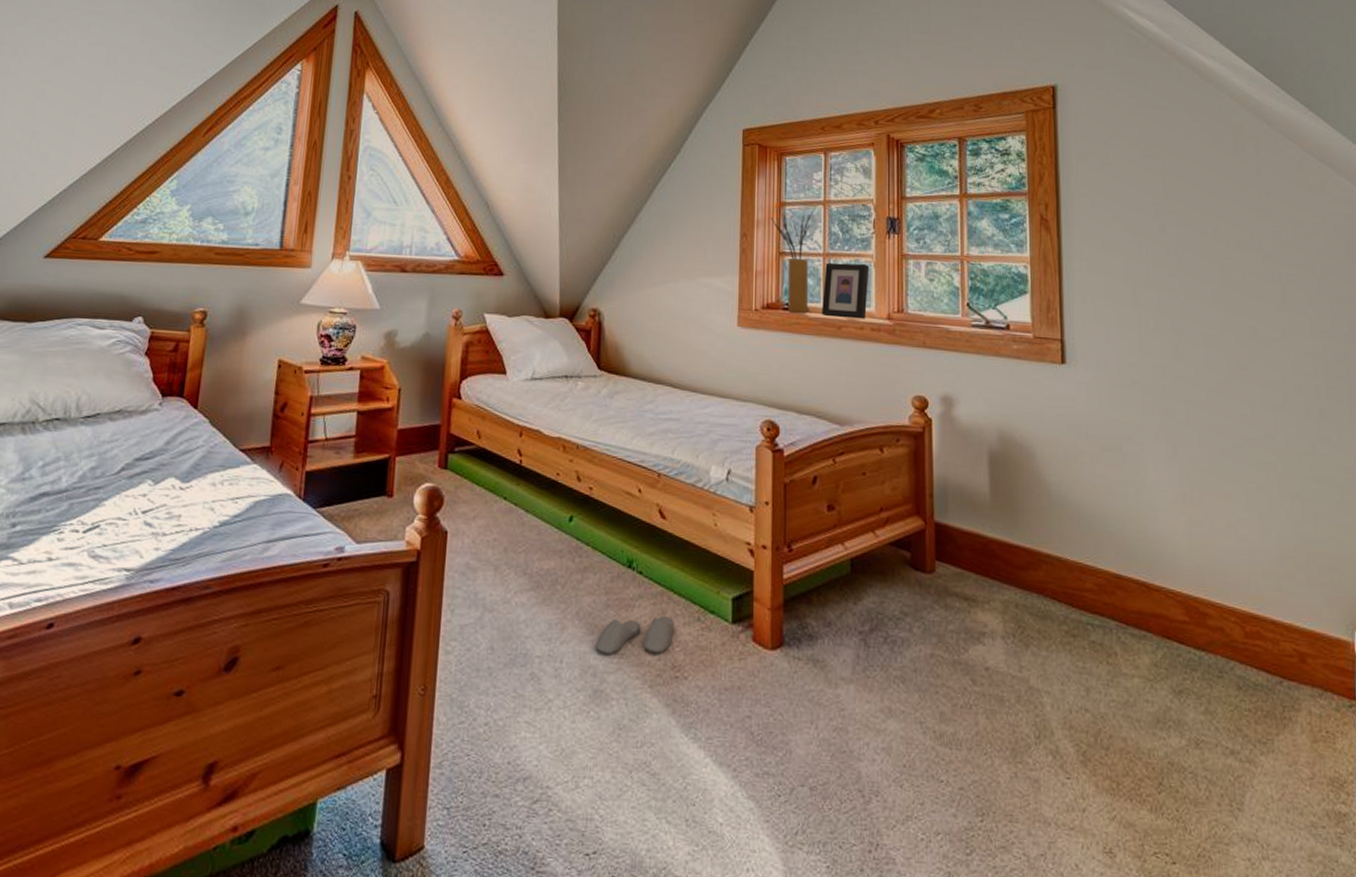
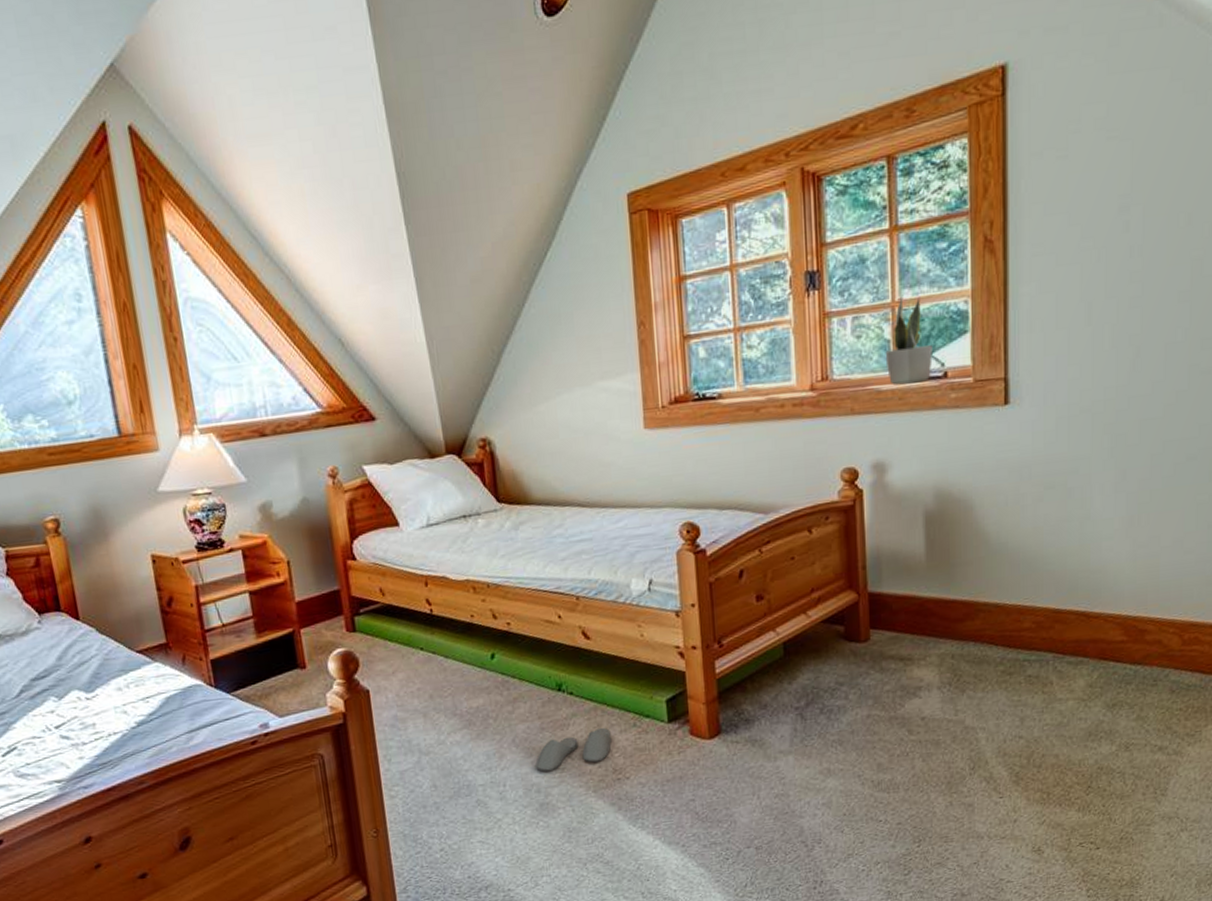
vase: present [770,210,814,314] -> none [669,279,722,404]
picture frame: present [821,262,870,319] -> none [736,332,788,401]
potted plant: none [954,251,996,330] -> present [885,295,933,386]

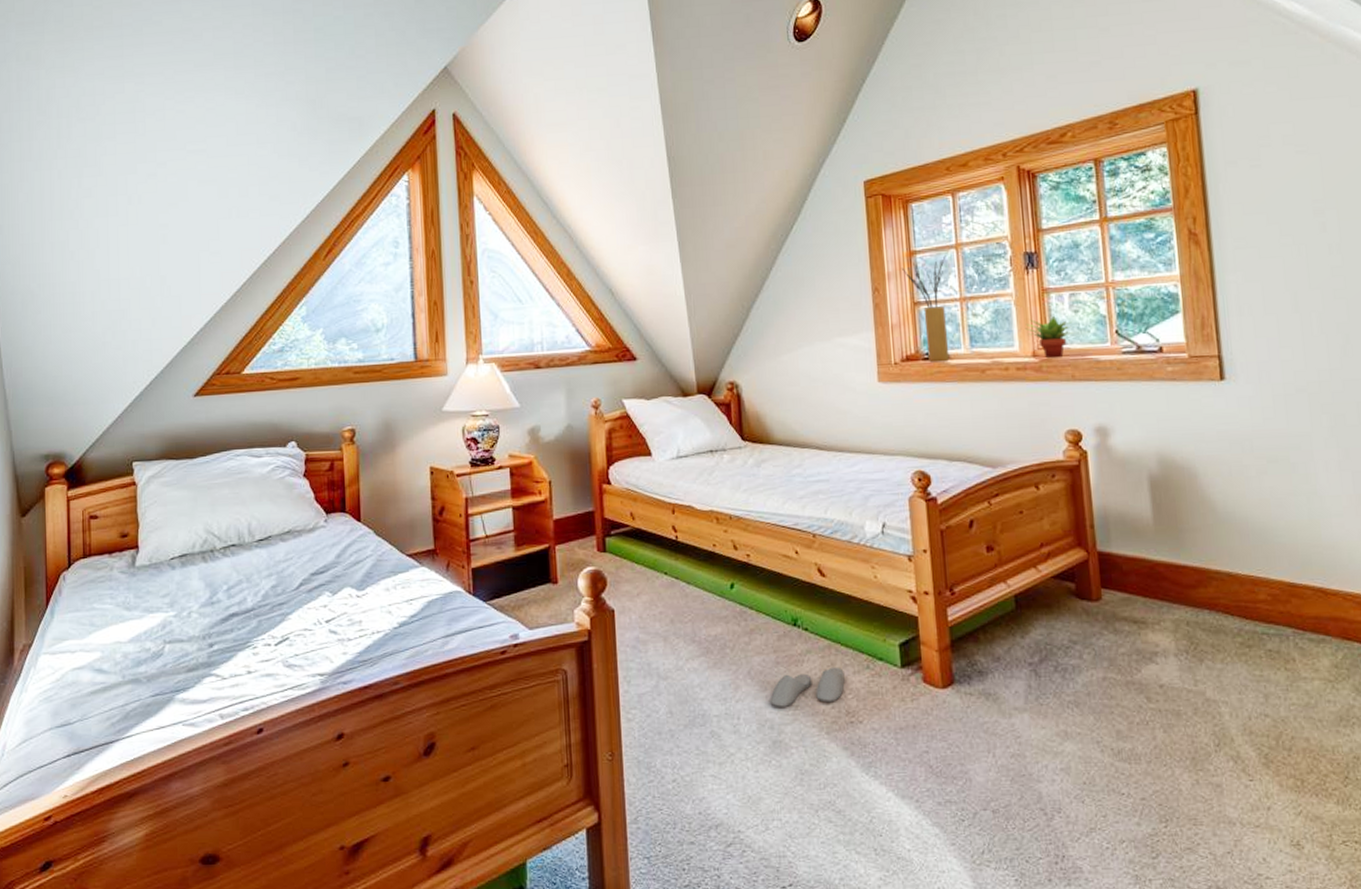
vase: none [669,279,722,404] -> present [901,255,950,363]
succulent plant: none [804,344,855,392] -> present [1025,316,1073,359]
potted plant: present [885,295,933,386] -> none [1102,277,1148,357]

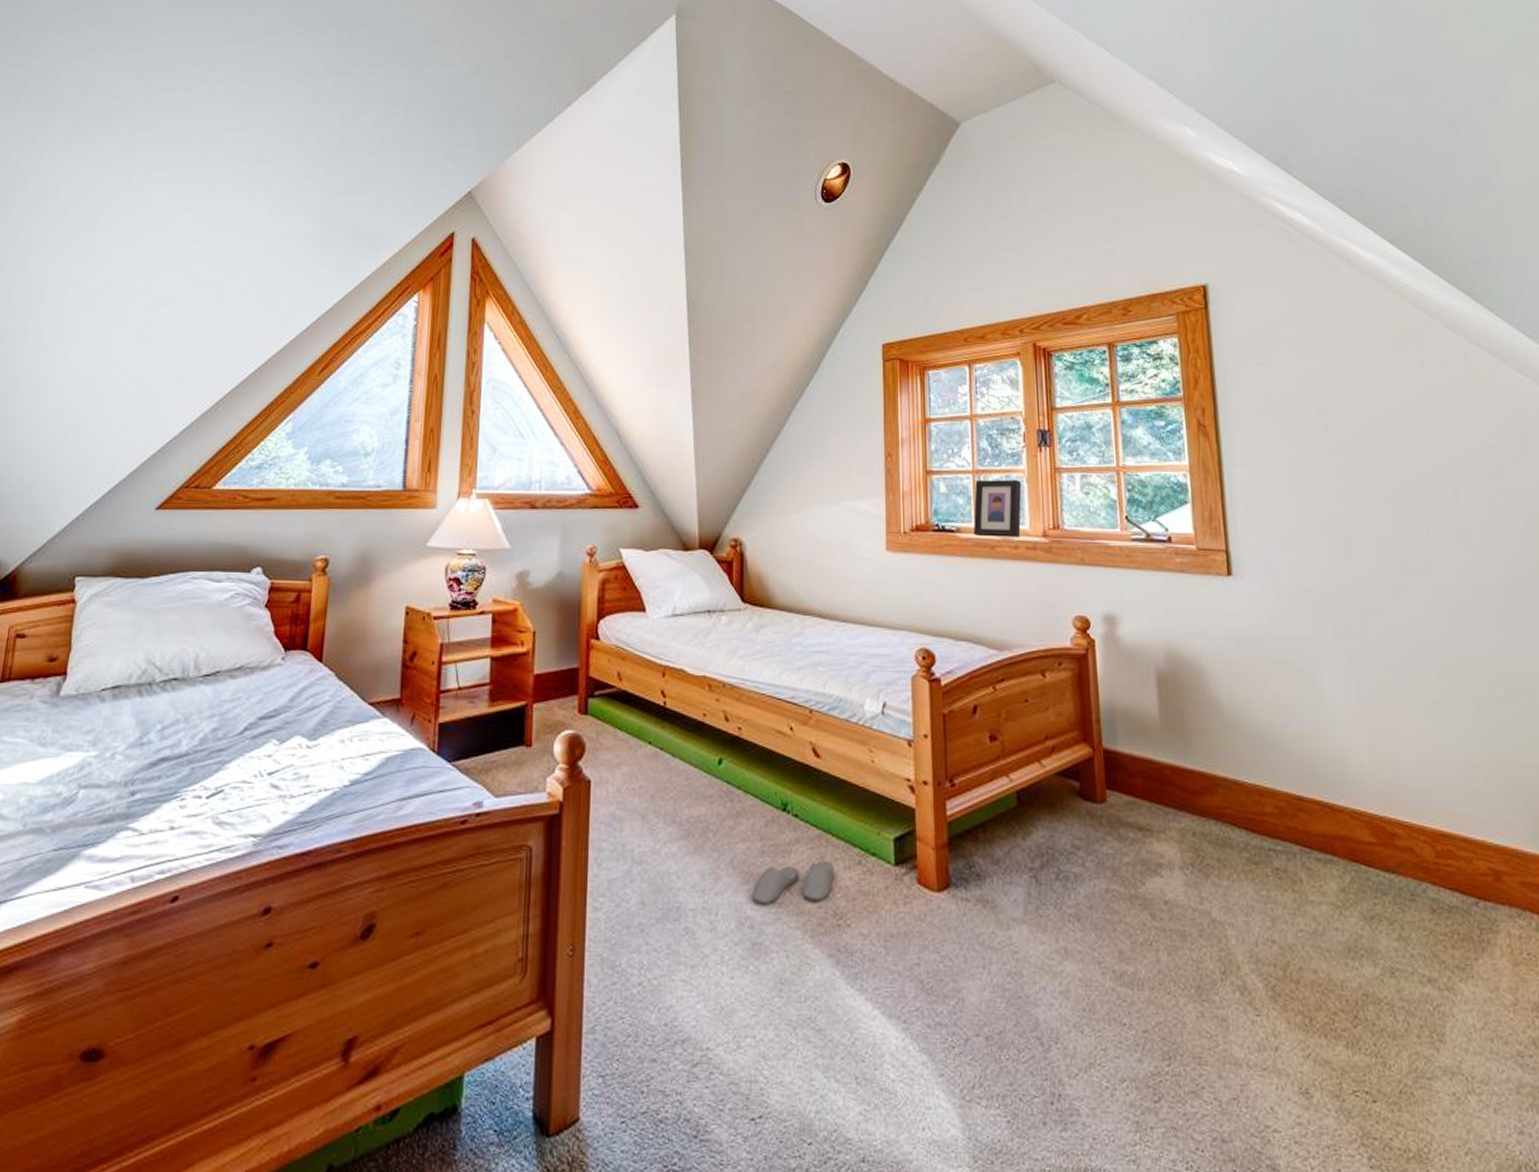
vase: present [901,255,950,363] -> none [915,426,960,535]
picture frame: none [963,304,1011,362] -> present [973,479,1022,538]
succulent plant: present [1025,316,1073,359] -> none [1037,497,1084,540]

